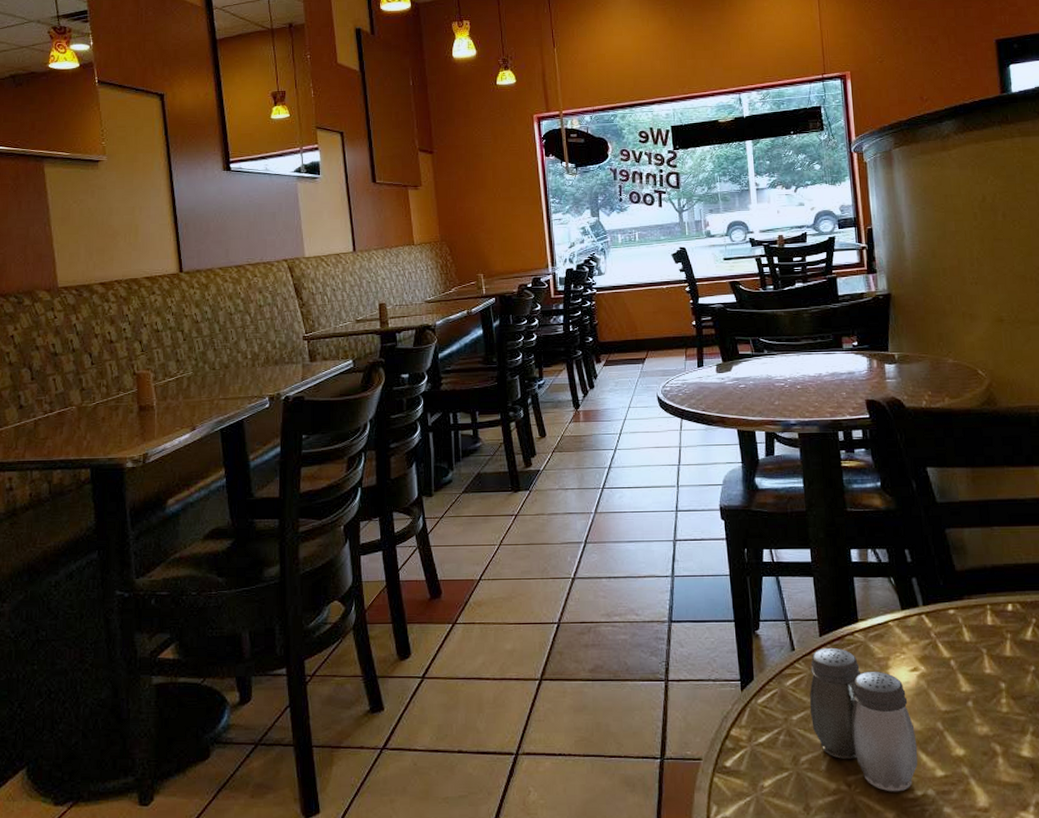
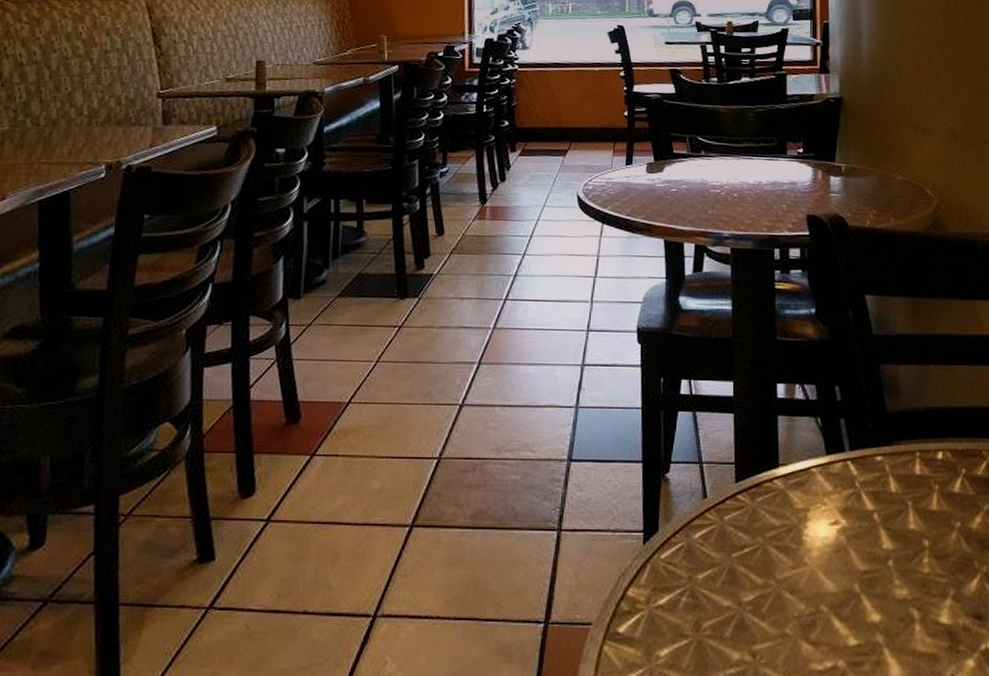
salt and pepper shaker: present [809,647,918,792] -> none [718,495,831,664]

